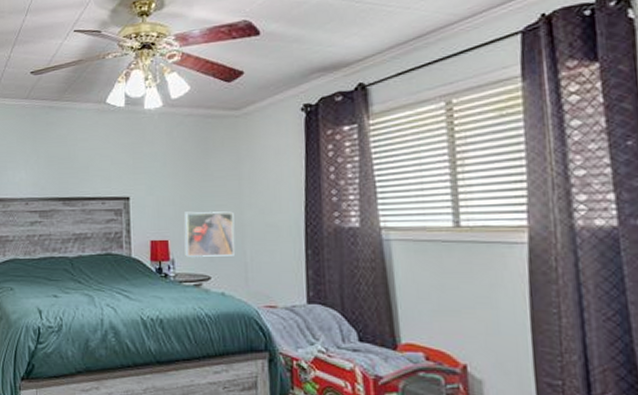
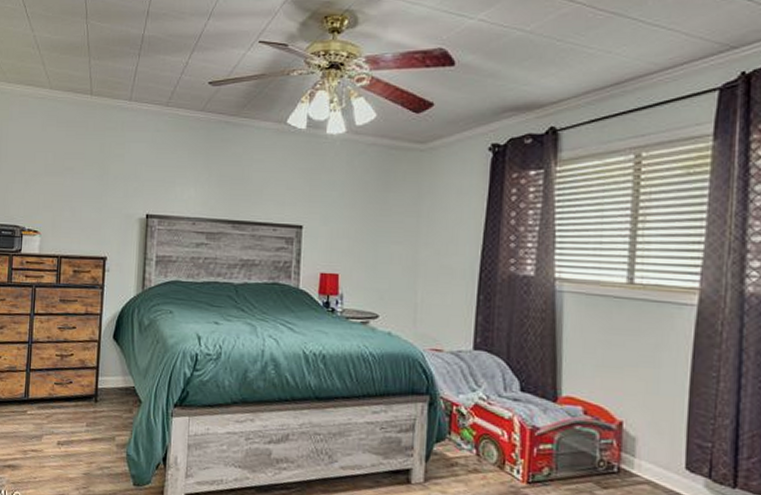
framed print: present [184,211,235,257] -> none [355,246,409,296]

